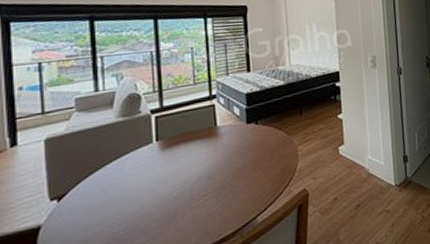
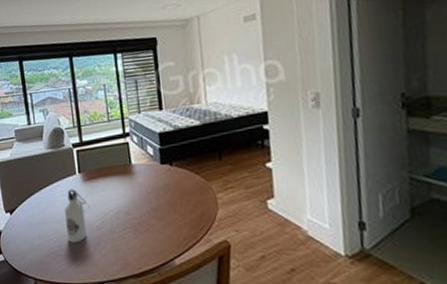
water bottle: none [135,159,168,223] -> present [65,189,91,243]

